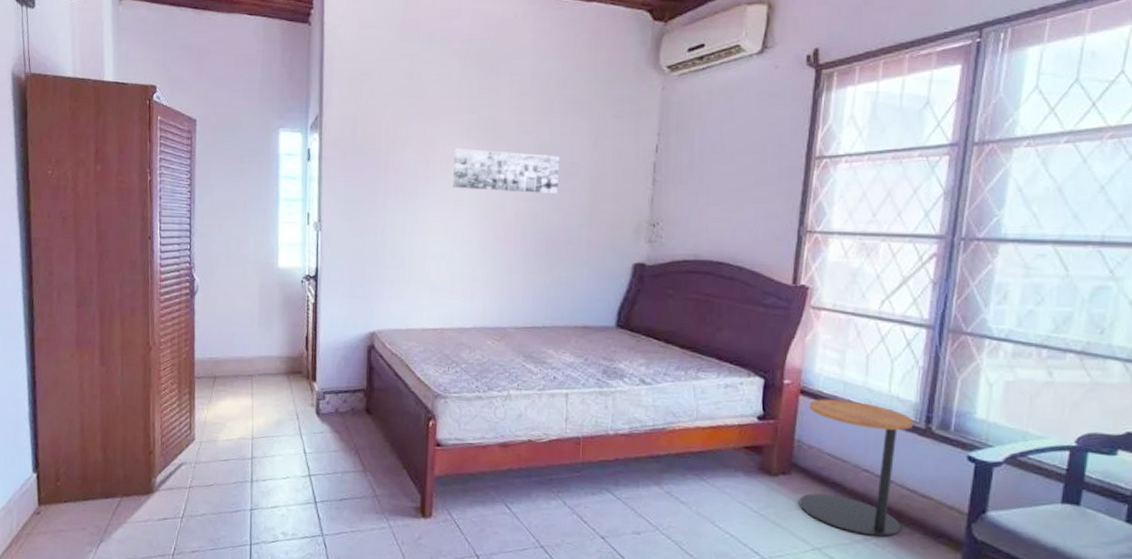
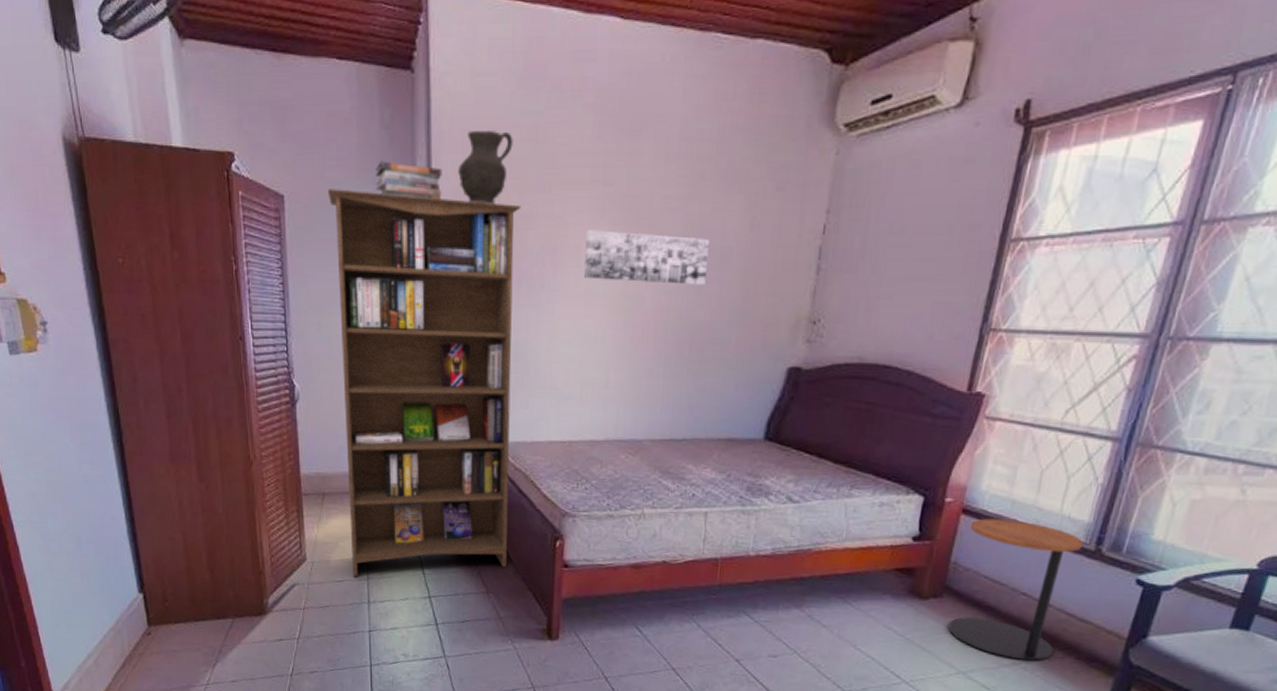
bookcase: none [233,114,399,457] -> present [327,189,521,577]
book stack: none [275,93,332,124] -> present [376,161,442,200]
decorative vase: none [346,70,392,127] -> present [458,131,513,204]

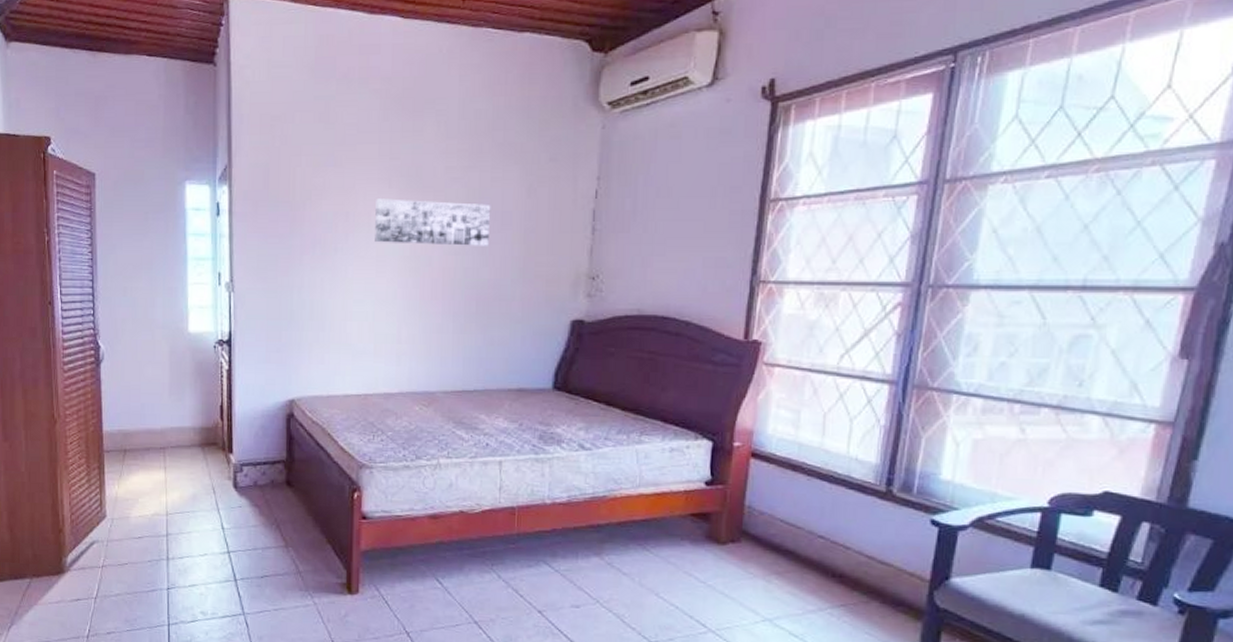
bookcase: present [327,189,521,577] -> none [135,167,315,534]
book stack: present [376,161,442,200] -> none [180,142,242,175]
decorative vase: present [458,131,513,204] -> none [256,114,307,177]
side table: present [947,518,1084,661] -> none [749,462,874,606]

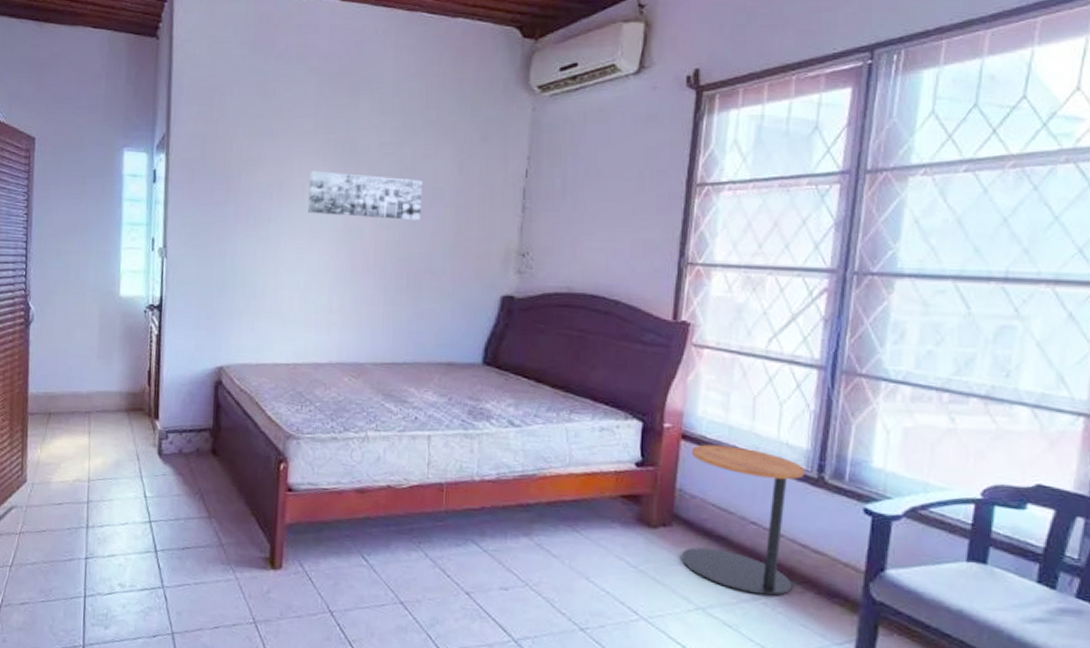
side table: none [749,462,874,606] -> present [681,444,806,596]

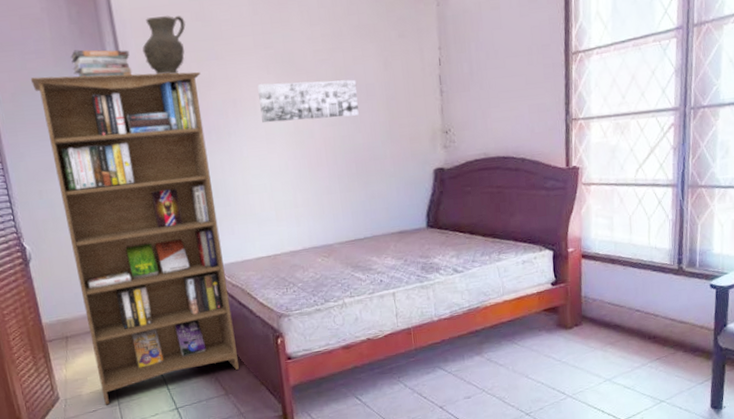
bookcase: none [73,133,251,500] -> present [30,72,239,405]
book stack: none [119,110,181,144] -> present [71,49,132,78]
decorative vase: none [194,87,245,147] -> present [142,16,186,75]
side table: present [681,444,806,596] -> none [589,256,670,362]

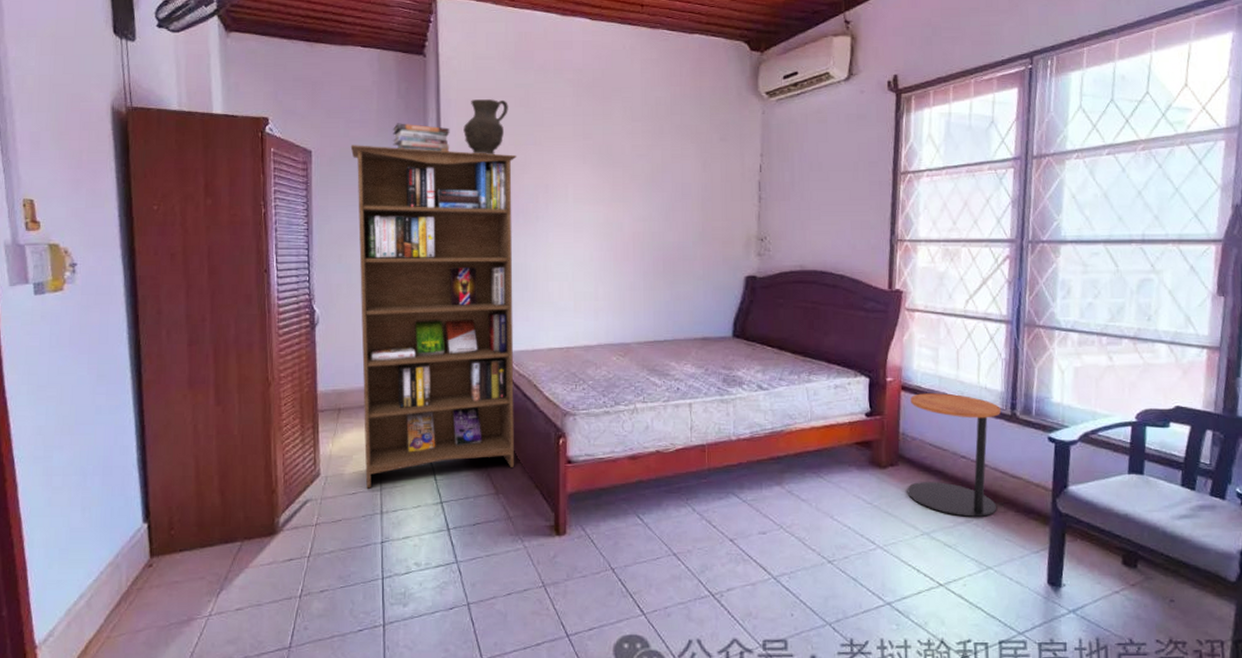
wall art: present [257,79,359,123] -> none [572,173,673,213]
side table: none [589,256,670,362] -> present [907,393,1002,517]

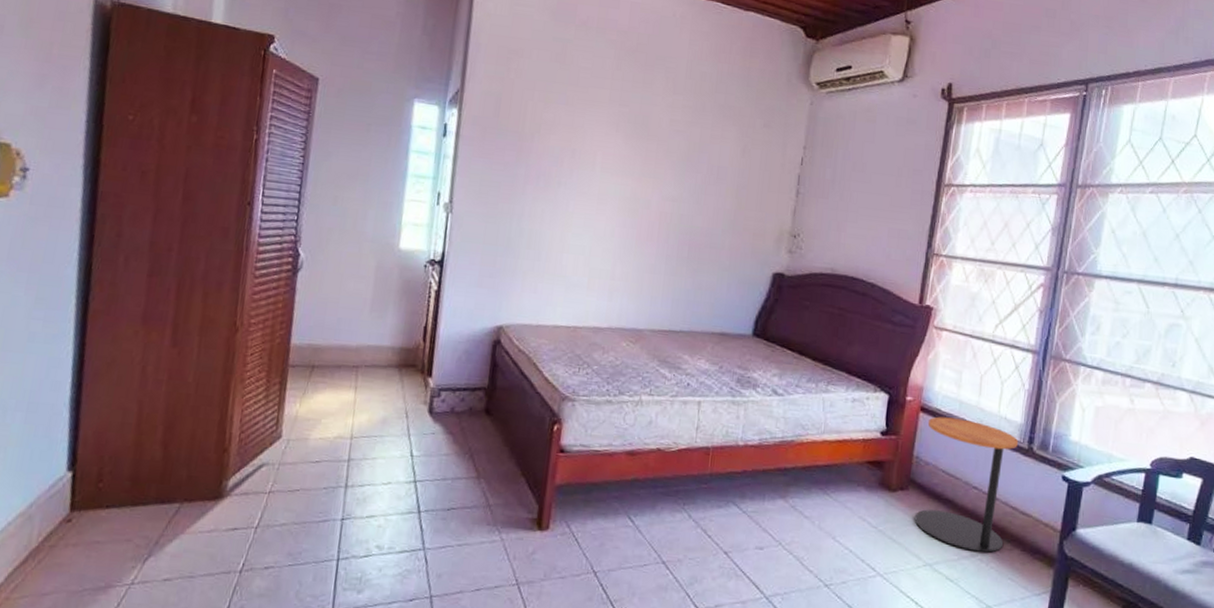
bookcase: present [350,145,517,489] -> none [332,78,546,458]
book stack: present [393,123,450,152] -> none [411,61,476,100]
decorative vase: present [463,99,508,154] -> none [490,47,543,109]

